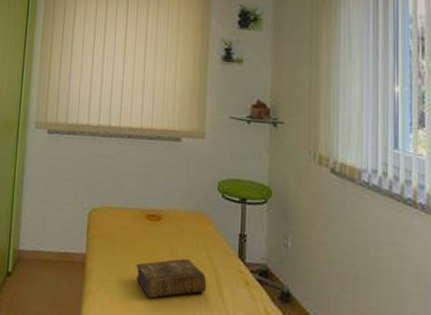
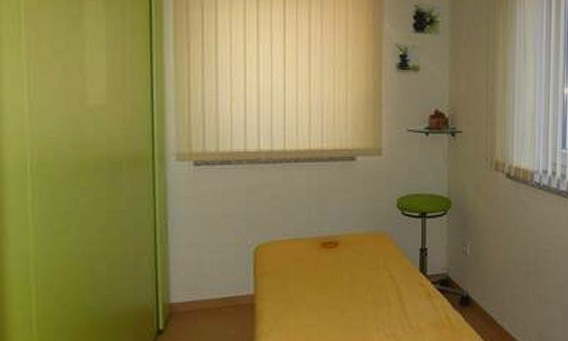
book: present [136,258,207,299] -> none [313,282,389,327]

